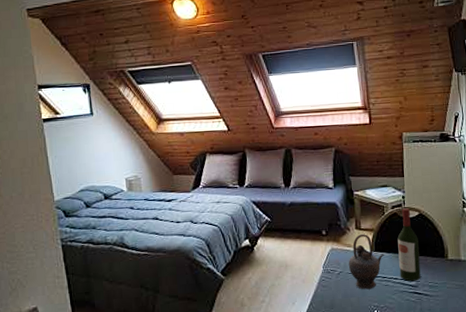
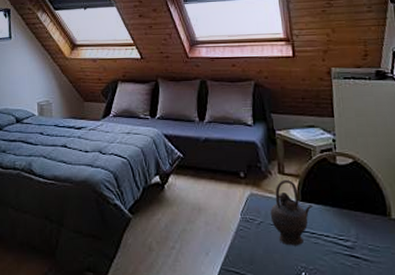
wine bottle: present [397,208,421,282] -> none [328,153,358,242]

